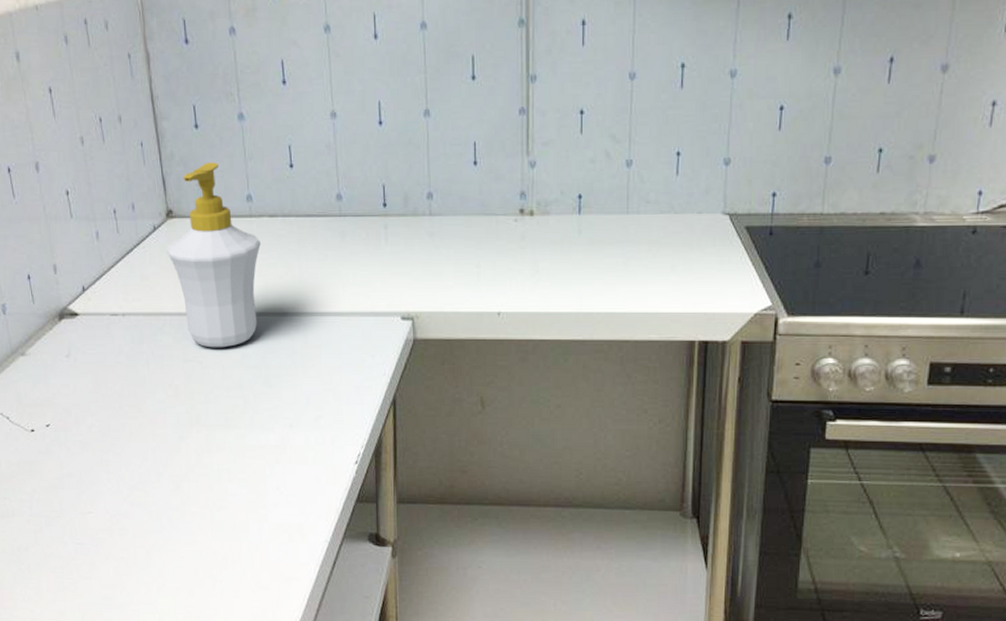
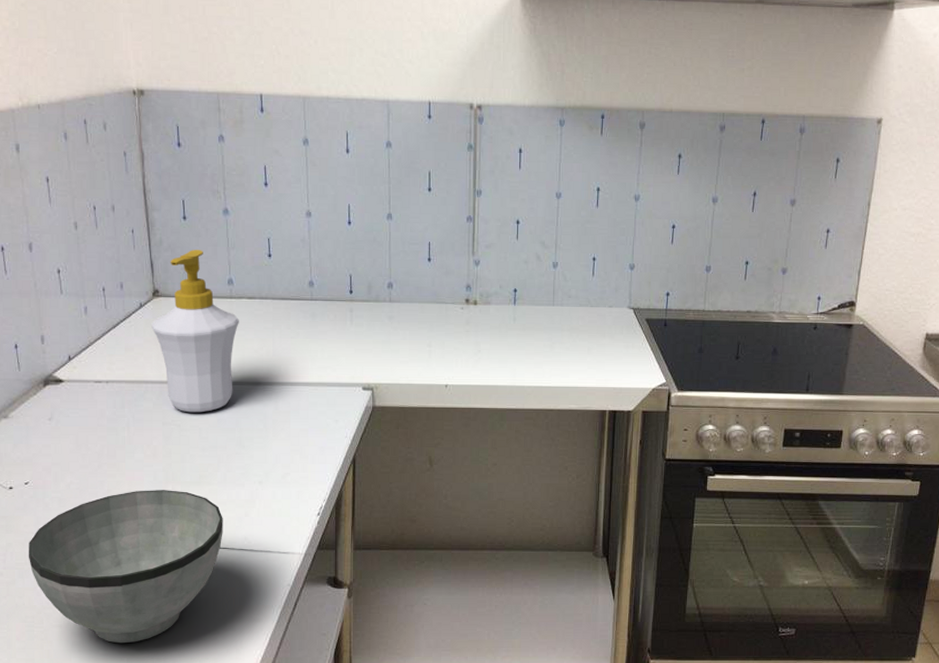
bowl: none [53,433,253,599] -> present [28,490,223,644]

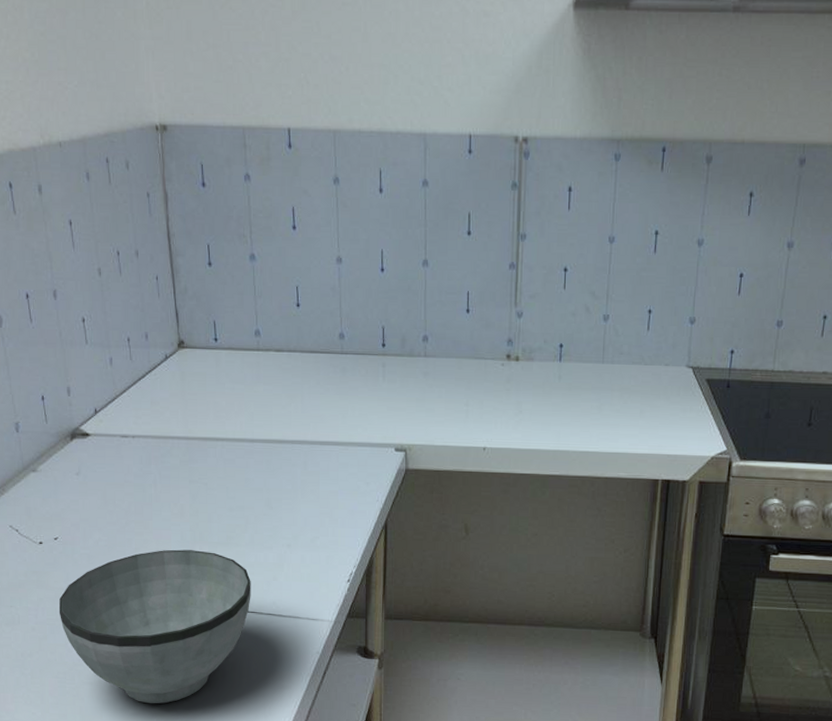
soap bottle: present [151,250,239,413] -> none [177,298,267,471]

